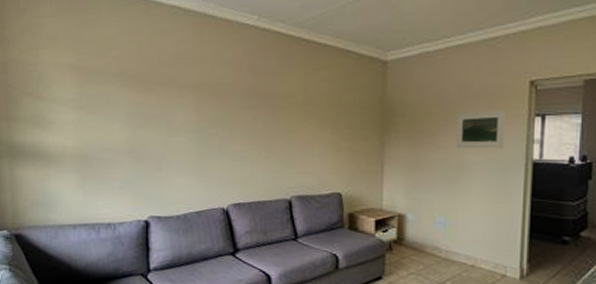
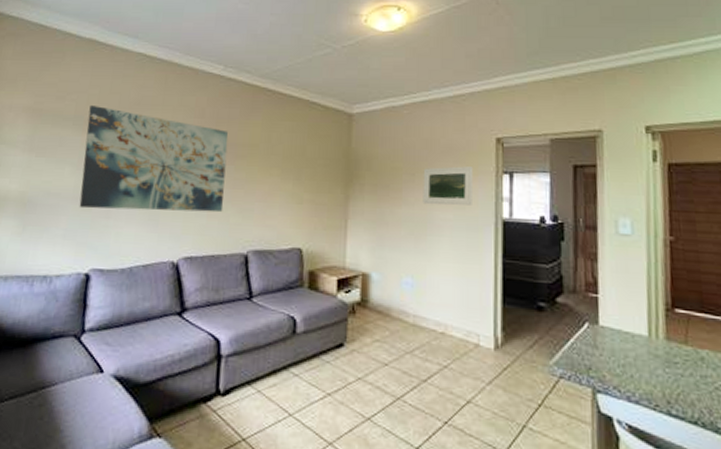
wall art: none [130,60,267,162] -> present [79,104,228,213]

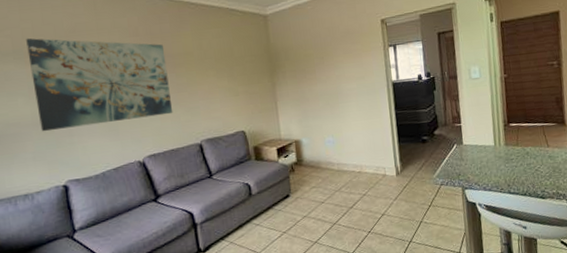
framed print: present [423,166,474,205] -> none [329,45,369,80]

